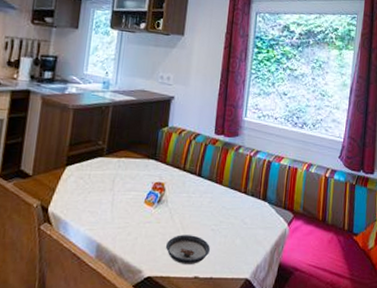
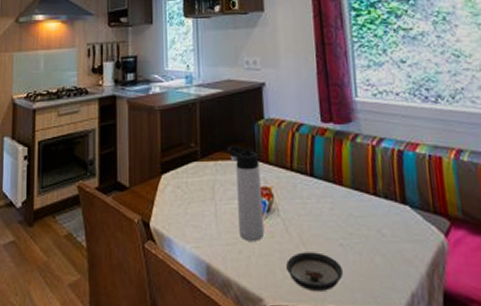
thermos bottle: none [131,146,158,226] -> present [228,146,265,241]

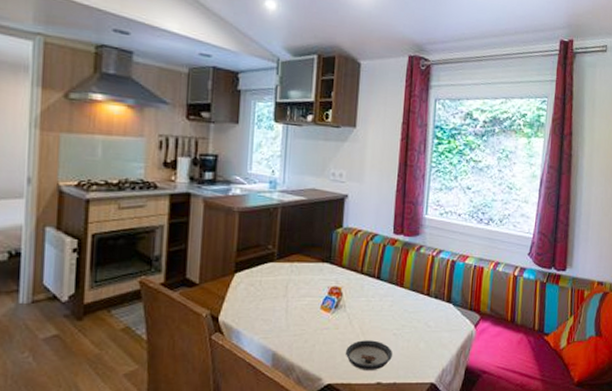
thermos bottle: present [228,146,265,241] -> none [305,250,334,332]

